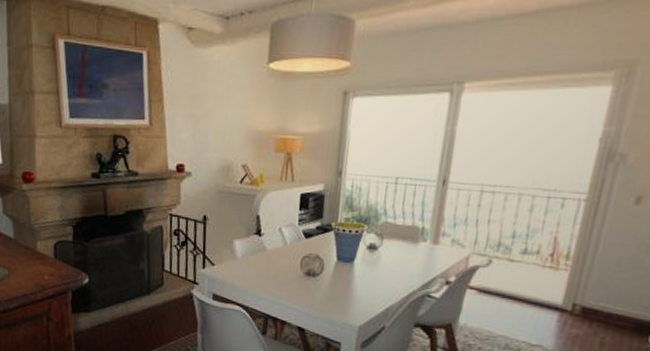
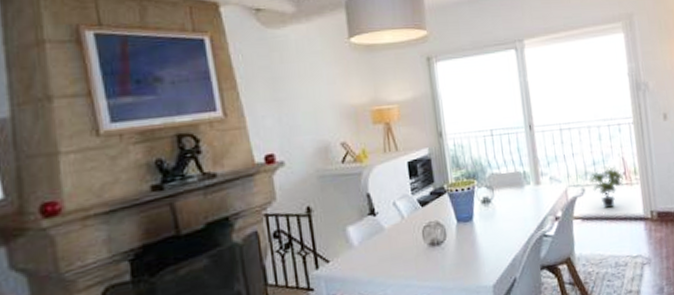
potted plant: none [501,241,549,289] -> present [589,166,623,209]

